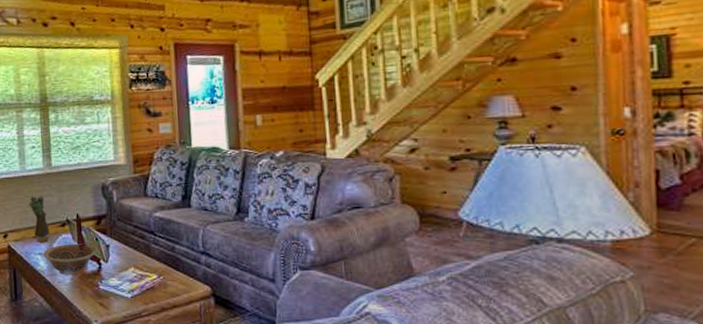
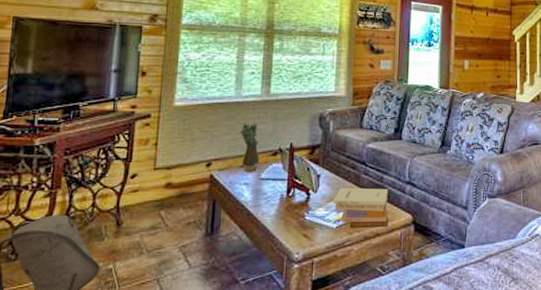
decorative bowl: present [43,243,96,276] -> none [249,173,306,207]
books: none [124,258,185,299] -> present [332,187,389,228]

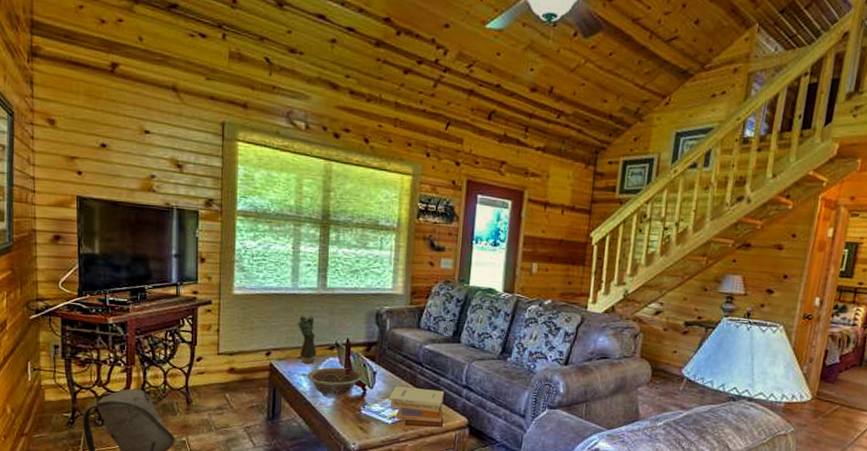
decorative bowl: none [249,173,306,207] -> present [307,367,362,399]

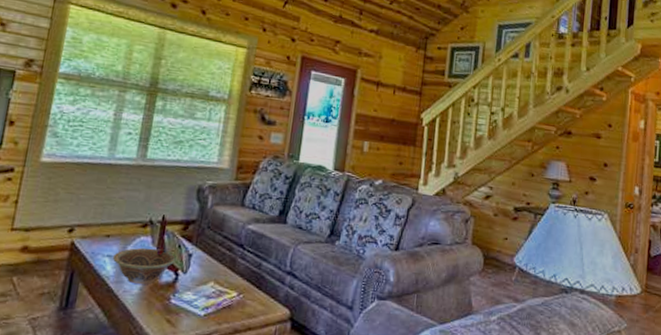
vase: present [297,314,317,364] -> none [107,186,129,244]
books: present [388,386,445,428] -> none [202,271,267,321]

